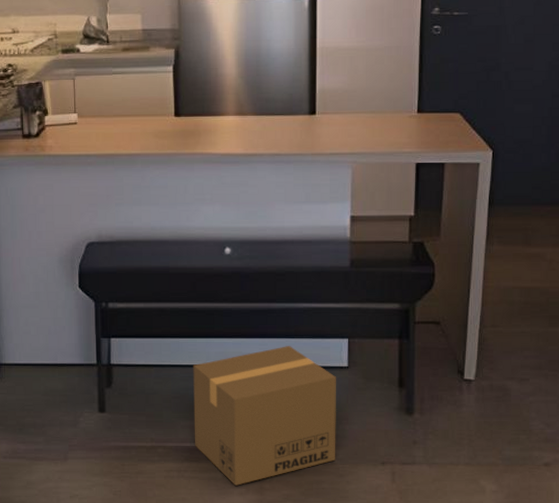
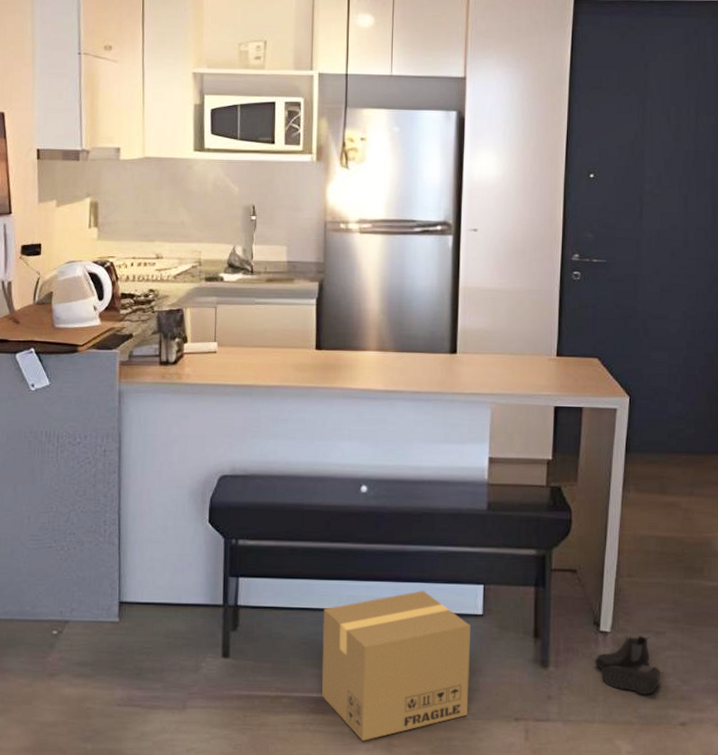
boots: none [459,381,528,438] -> present [594,633,664,694]

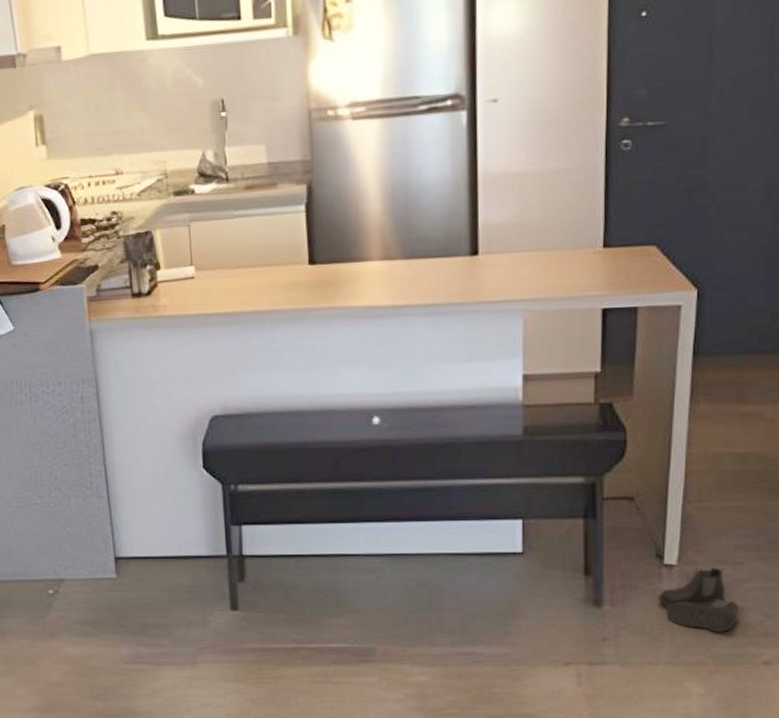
cardboard box: present [321,591,471,741] -> none [338,530,510,691]

